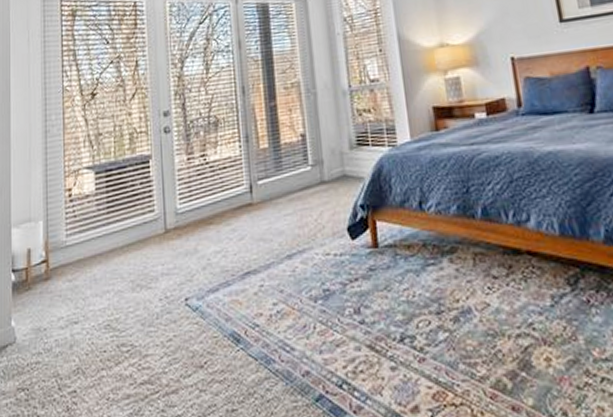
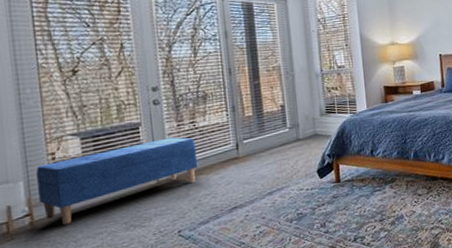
bench: none [55,174,208,277] -> present [36,137,198,225]

